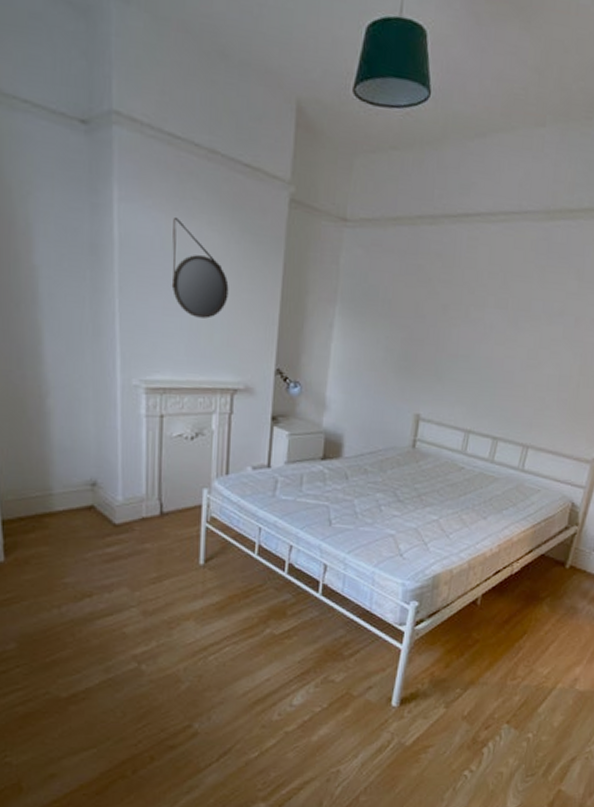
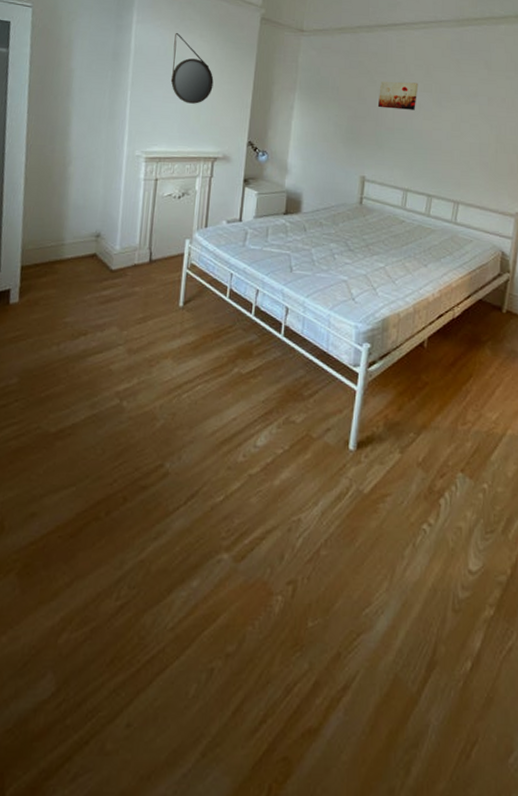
wall art: none [439,293,492,332] -> present [377,81,419,110]

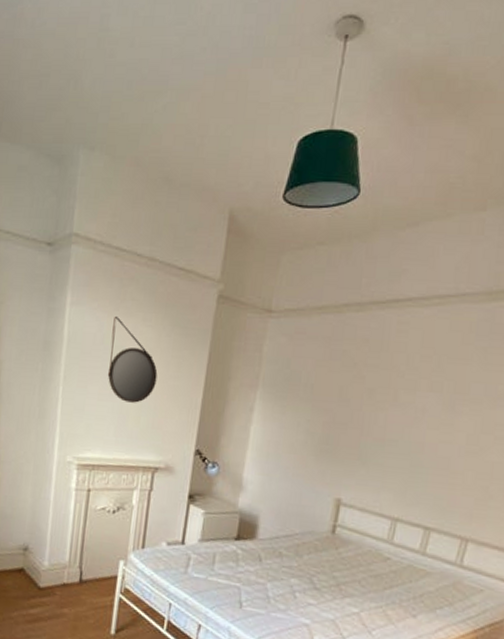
wall art: present [377,81,419,110] -> none [364,377,424,416]

